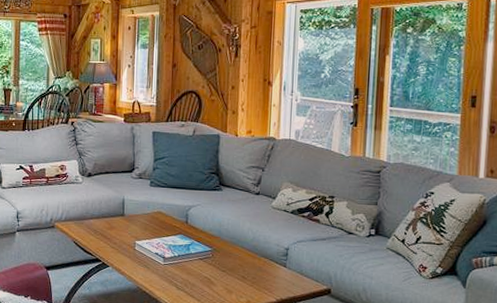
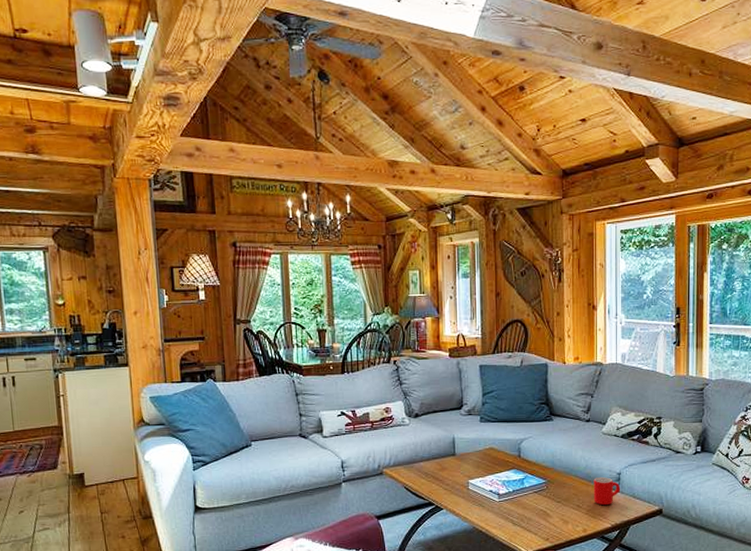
mug: none [259,251,288,280] -> present [593,477,621,506]

